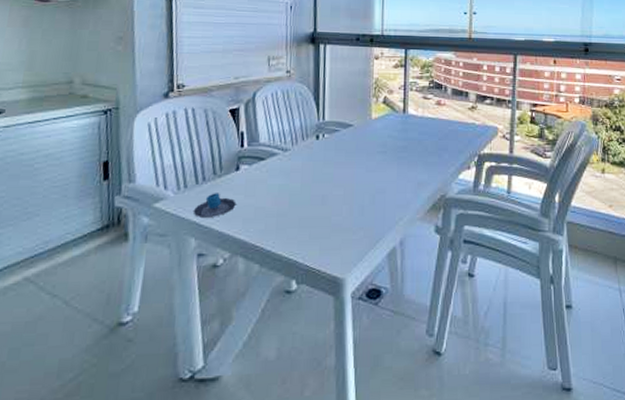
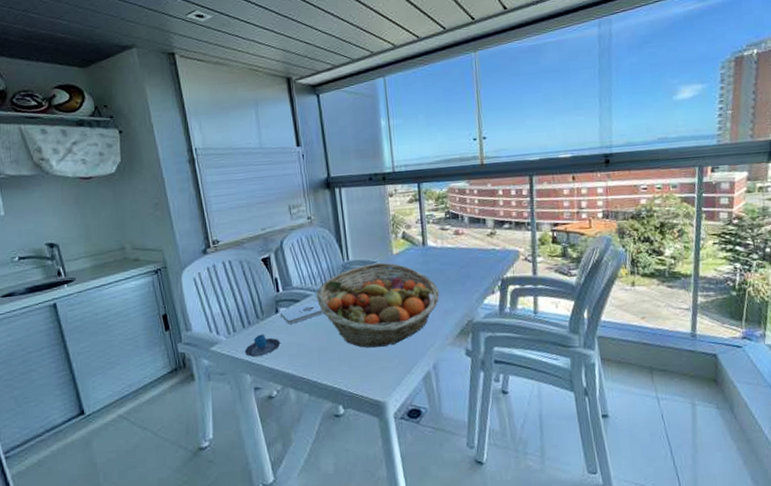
notepad: none [240,160,290,184] -> present [279,300,324,324]
fruit basket: none [284,126,415,217] -> present [316,262,440,348]

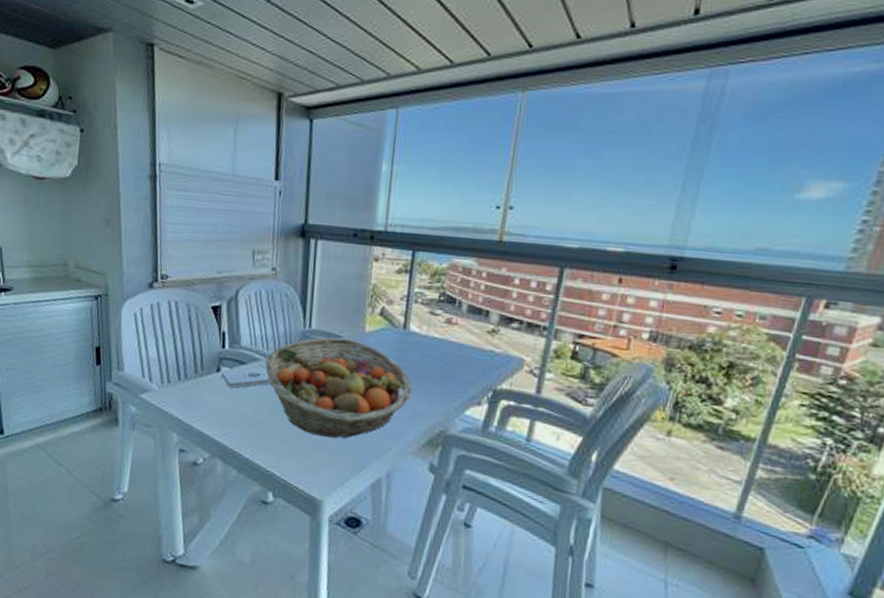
mug: present [244,334,281,357] -> none [175,391,217,416]

